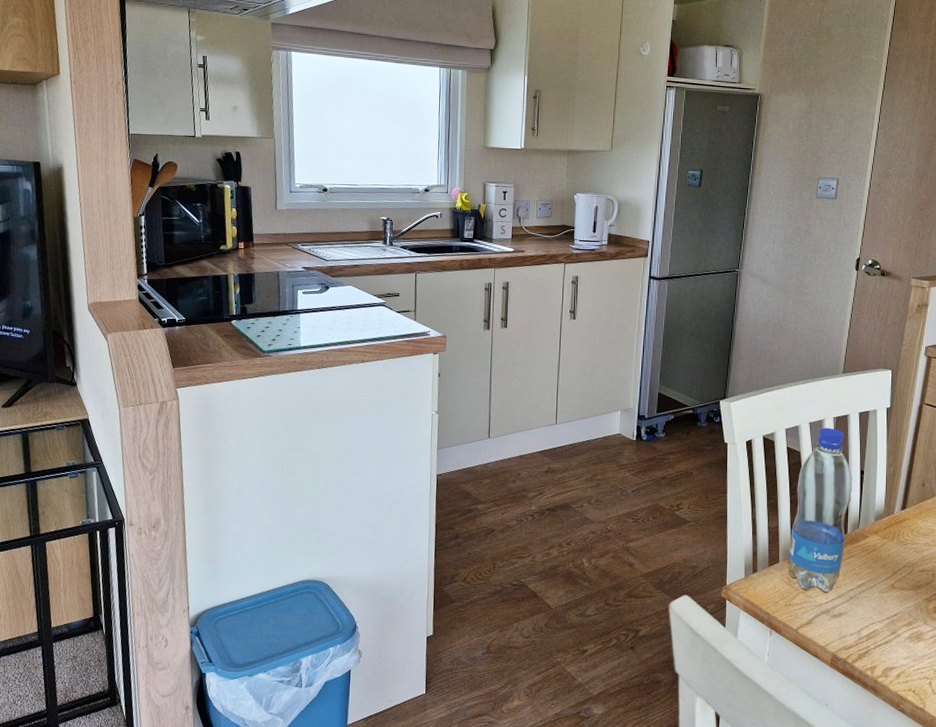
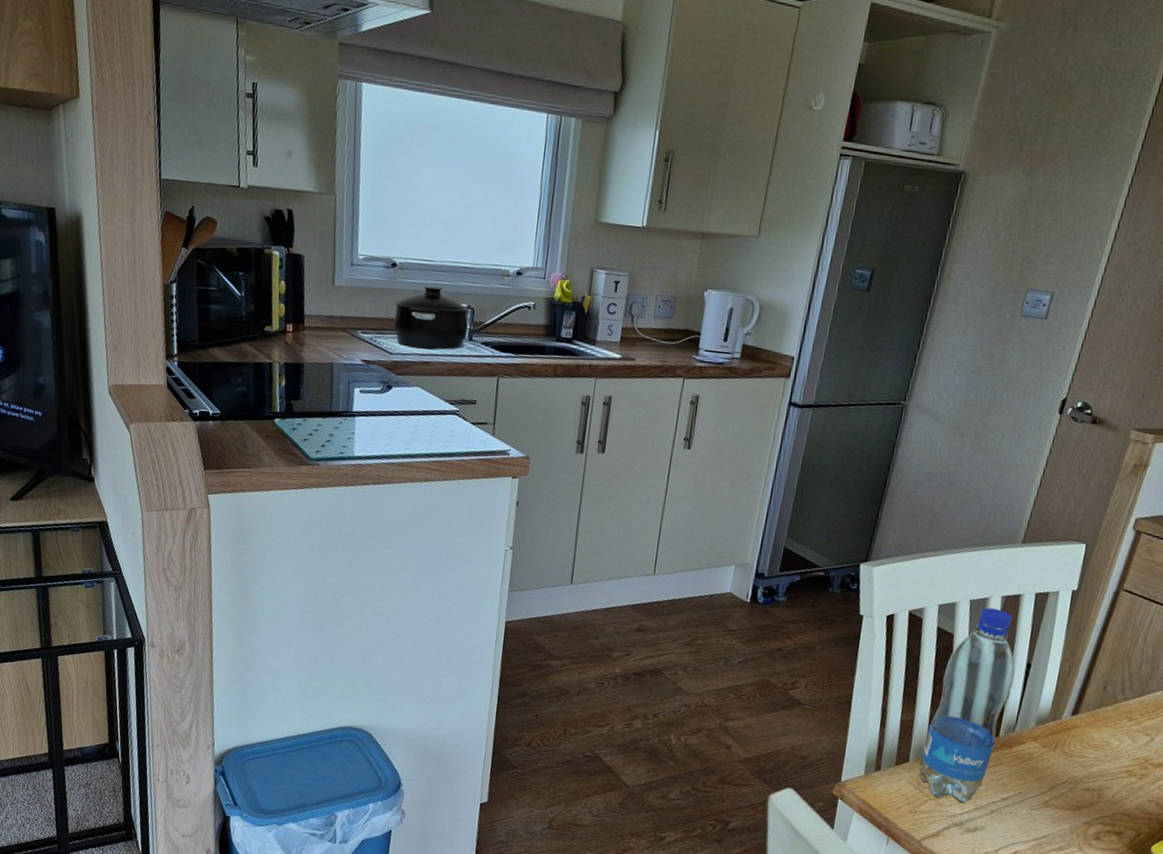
saucepan: none [328,205,389,255] -> present [394,285,469,350]

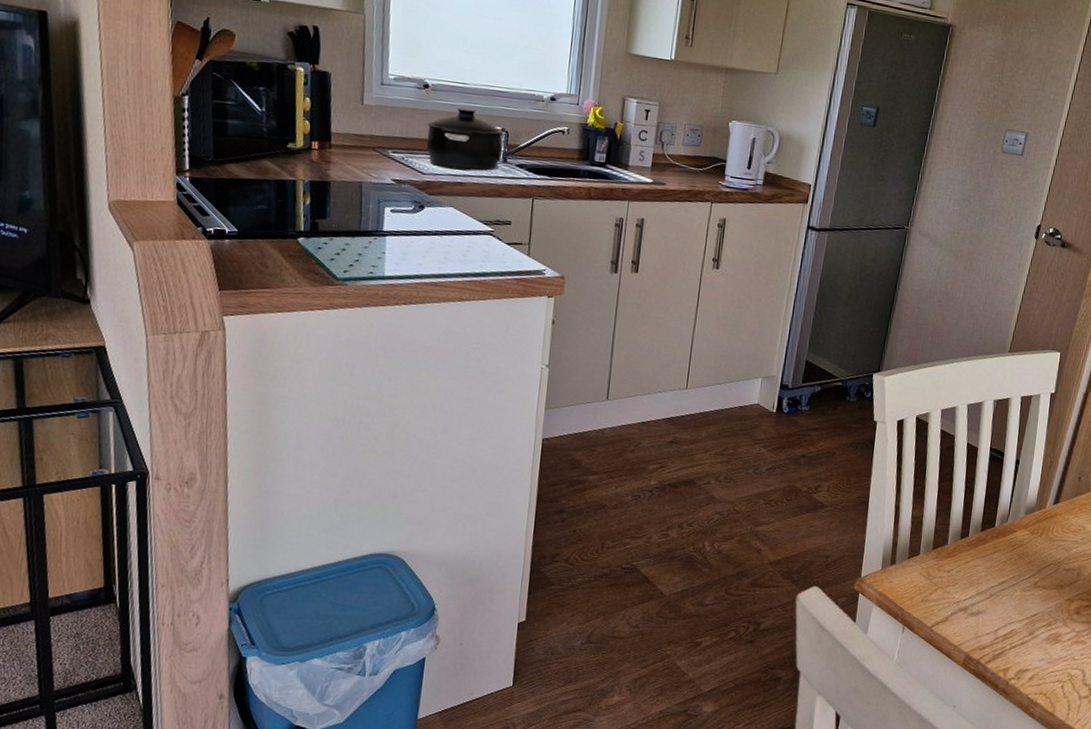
bottle: present [918,607,1016,804] -> none [928,411,1007,590]

